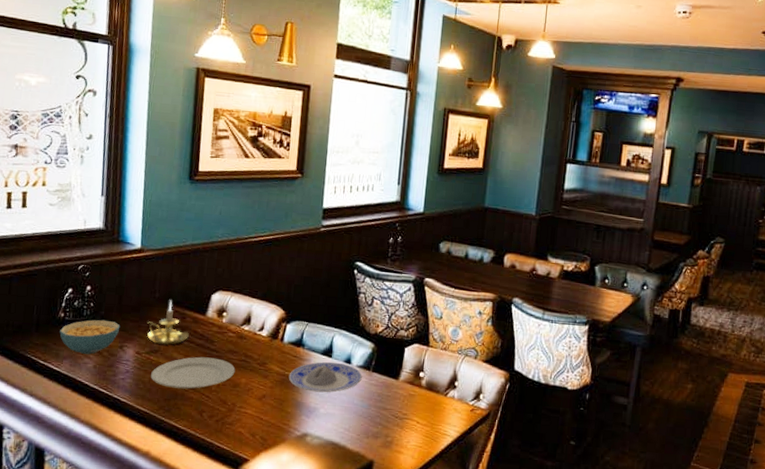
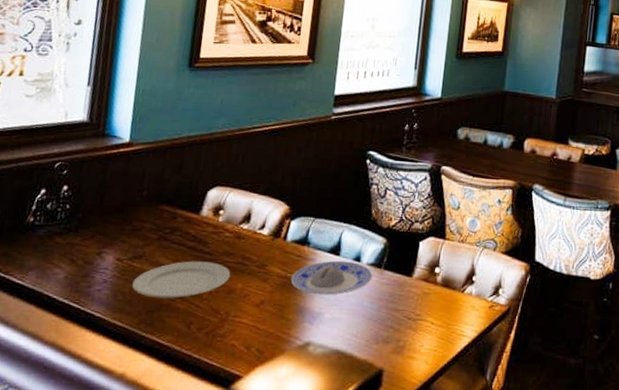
cereal bowl: present [59,319,121,355] -> none [26,223,100,264]
candle holder: present [146,300,190,345] -> none [130,198,181,250]

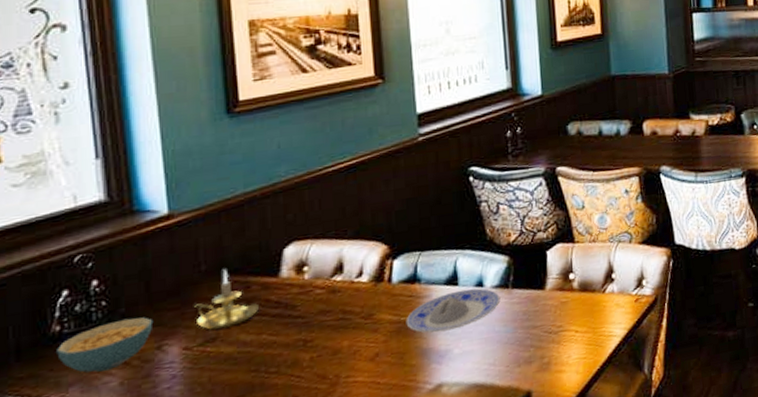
cereal bowl: none [26,223,100,264] -> present [57,317,154,373]
candle holder: none [130,198,181,250] -> present [193,269,260,330]
plate: present [132,261,231,299] -> none [211,325,332,381]

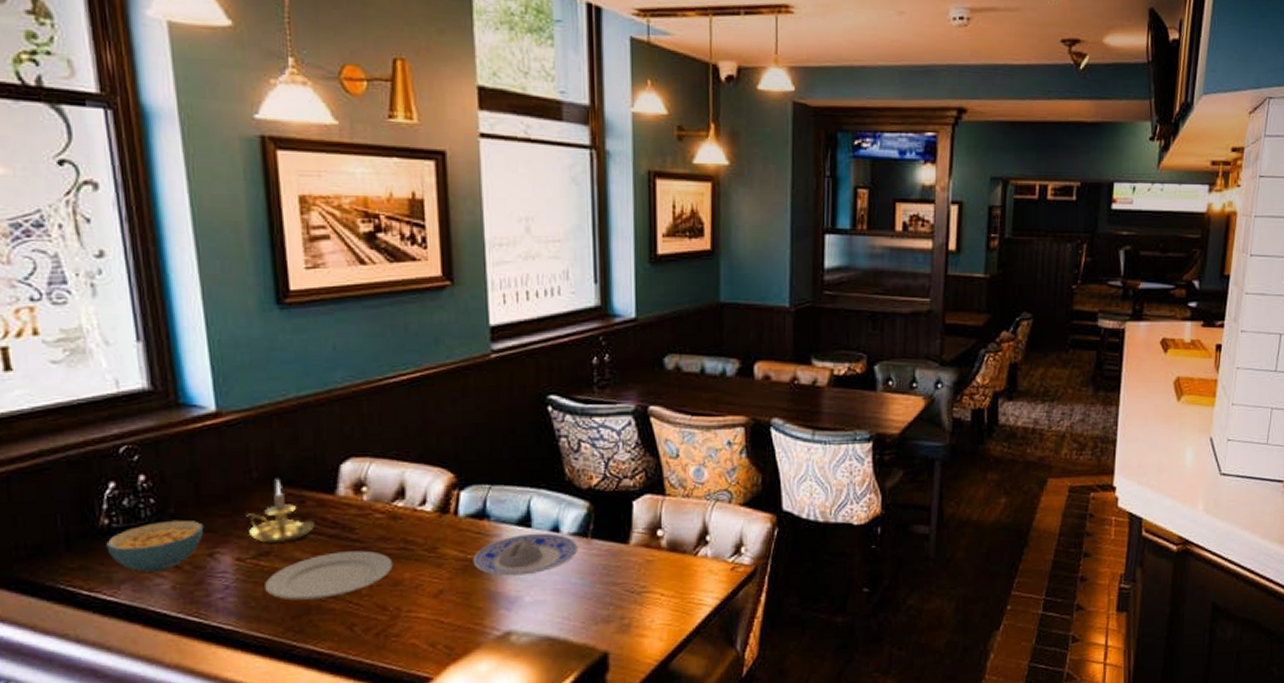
plate: none [211,325,332,381] -> present [265,550,393,601]

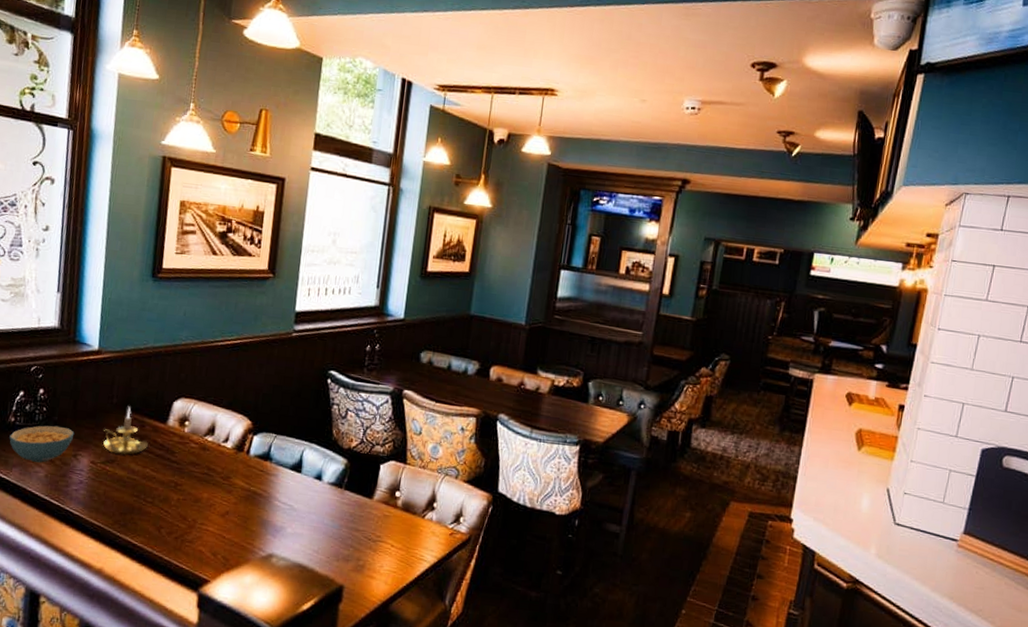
plate: present [265,550,393,601] -> none [106,468,197,504]
plate: present [473,532,578,576] -> none [254,477,334,511]

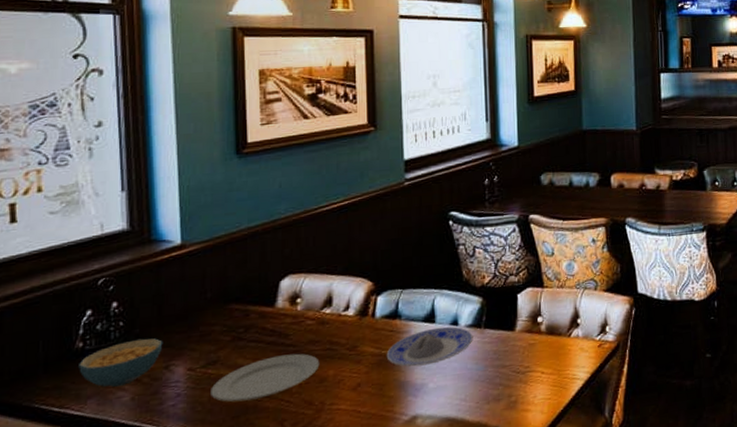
candle holder: present [102,406,149,455] -> none [198,297,257,353]
plate: none [106,468,197,504] -> present [211,353,320,403]
plate: none [254,477,334,511] -> present [386,326,473,367]

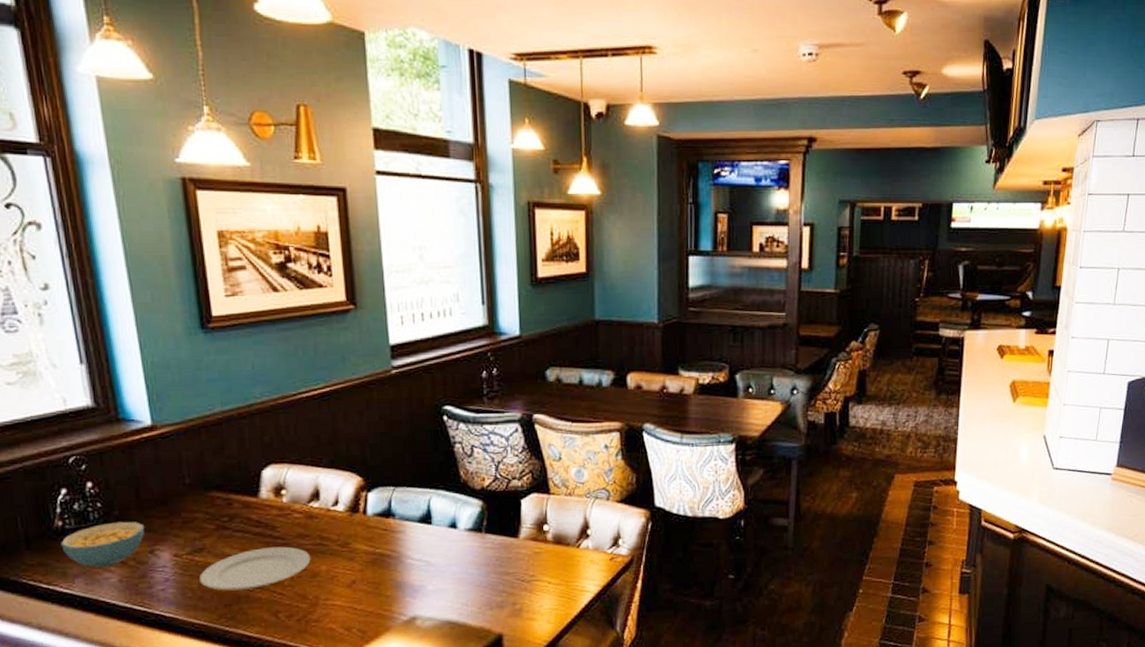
plate: present [386,326,473,367] -> none [381,529,474,568]

